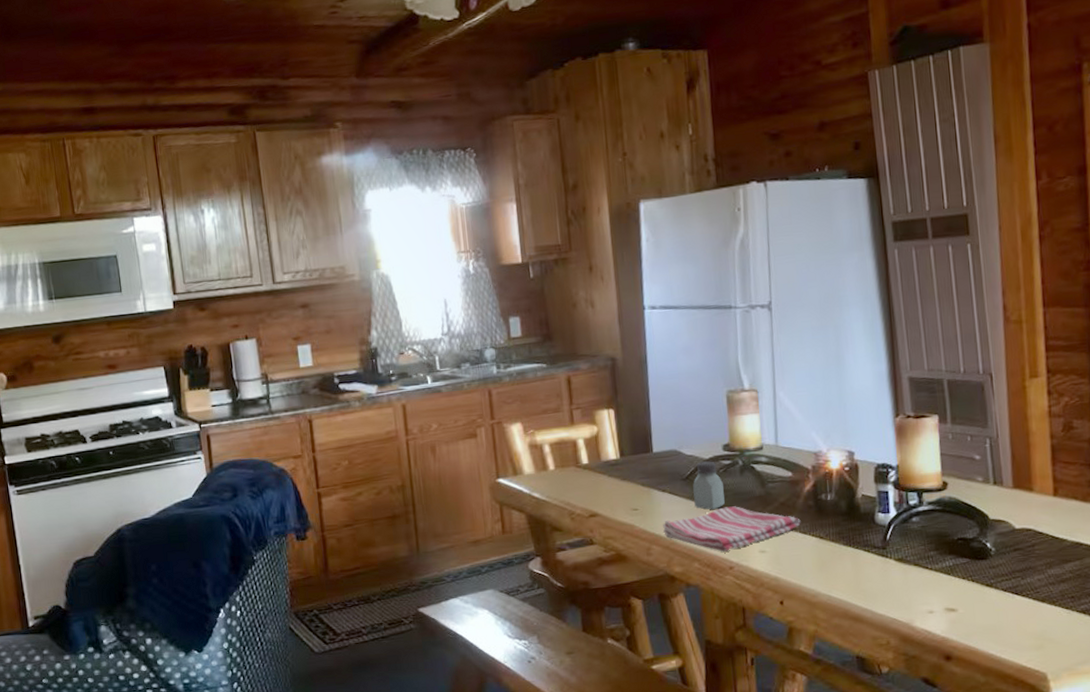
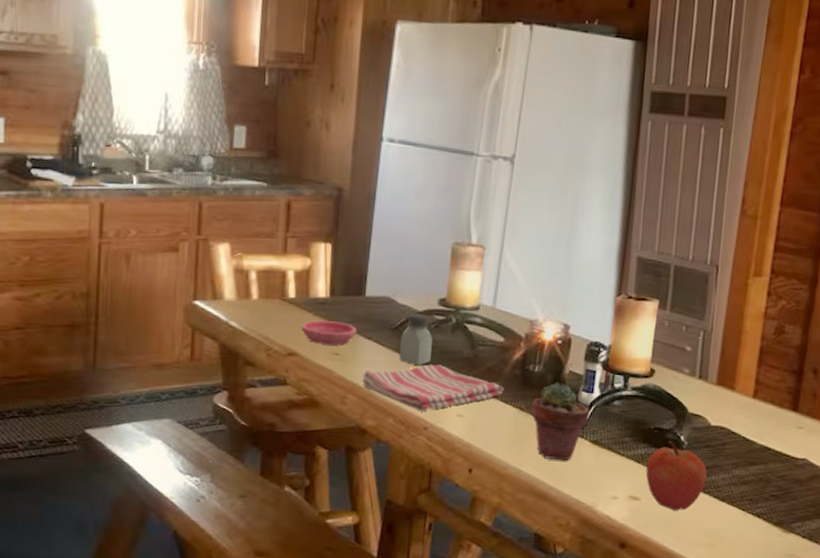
saucer: none [598,479,651,503] -> present [300,320,357,346]
potted succulent: none [831,507,890,583] -> present [531,382,590,461]
apple: none [957,549,1022,618] -> present [645,441,707,511]

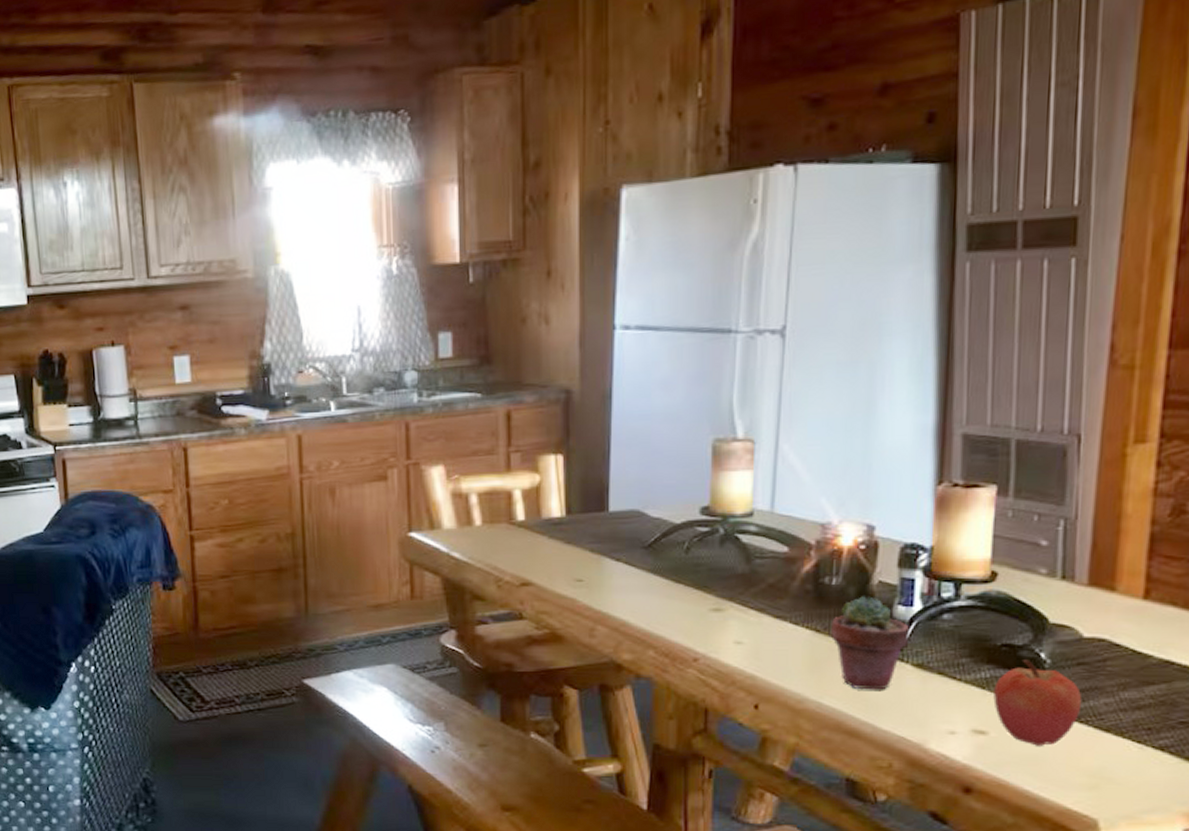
saucer: present [300,320,357,346] -> none [534,543,602,571]
dish towel: present [362,364,504,411] -> none [613,584,793,639]
saltshaker: present [399,313,433,366] -> none [656,526,696,588]

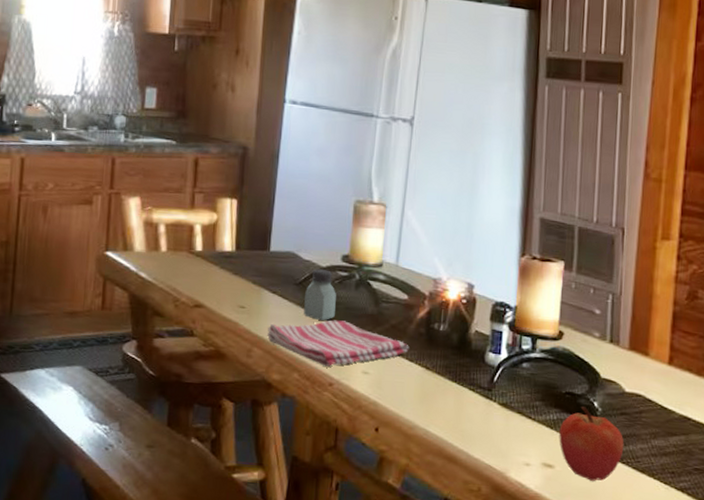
dish towel: none [613,584,793,639] -> present [267,320,409,367]
saltshaker: none [656,526,696,588] -> present [304,269,336,321]
potted succulent: present [831,596,910,690] -> none [438,342,498,423]

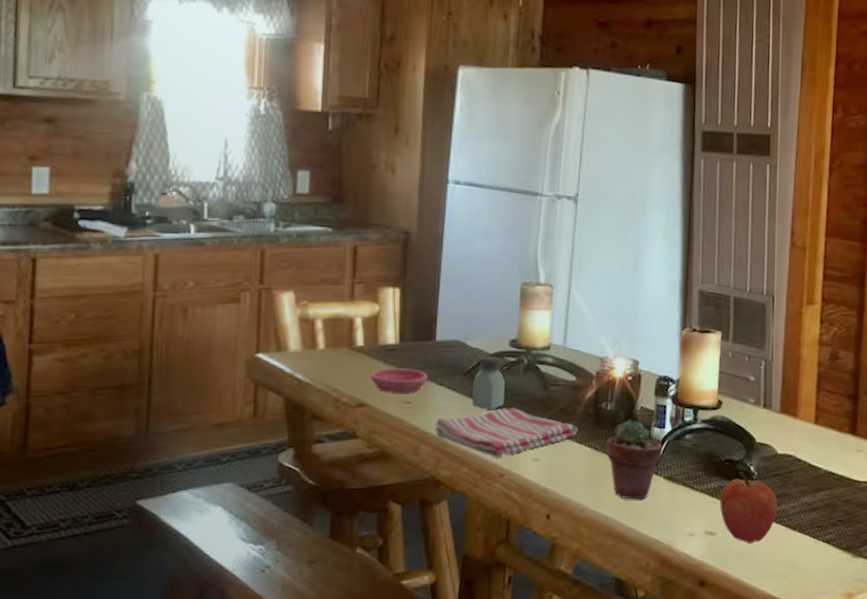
saucer: none [207,273,262,299] -> present [370,368,429,393]
potted succulent: none [438,342,498,423] -> present [606,419,663,500]

